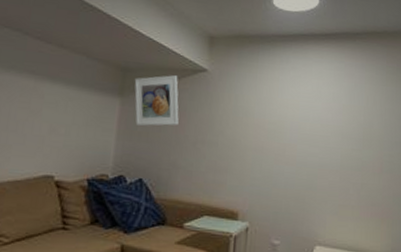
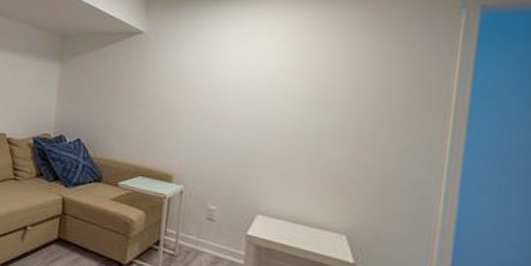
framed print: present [134,75,179,127] -> none [72,39,115,90]

